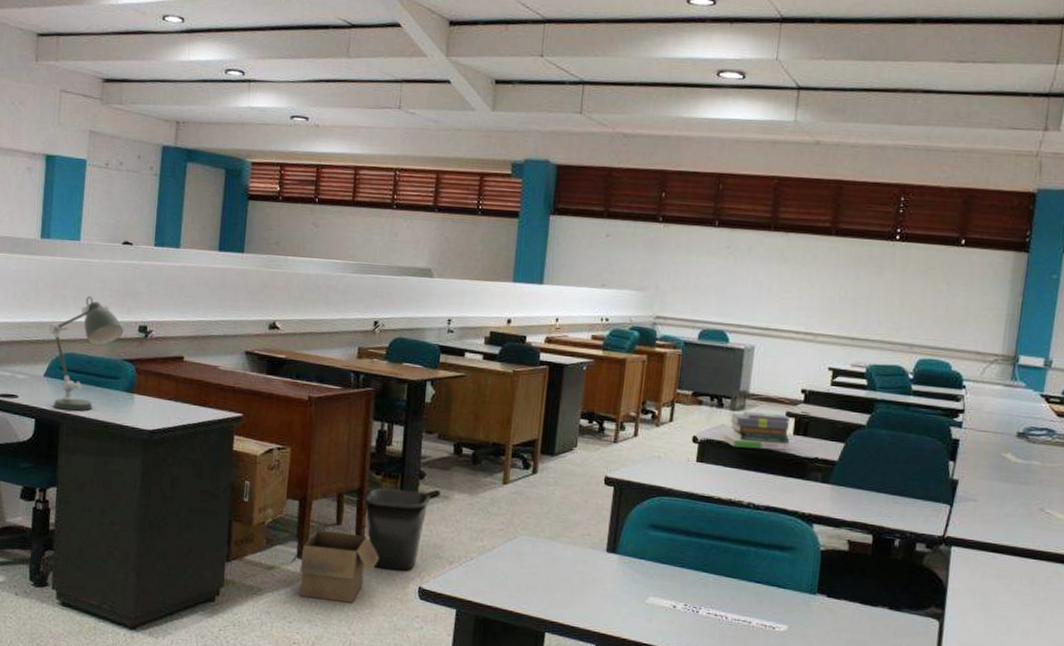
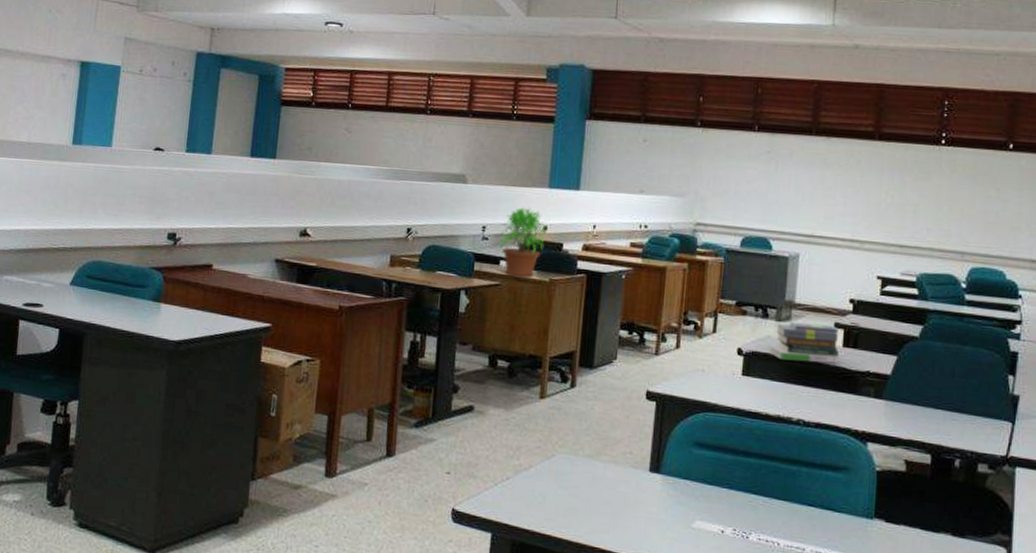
desk lamp: present [49,296,124,411] -> none [77,203,153,321]
box: present [289,529,379,603] -> none [316,446,411,526]
waste bin: present [363,488,432,571] -> none [394,402,466,491]
potted plant: none [462,301,510,370] -> present [497,207,546,279]

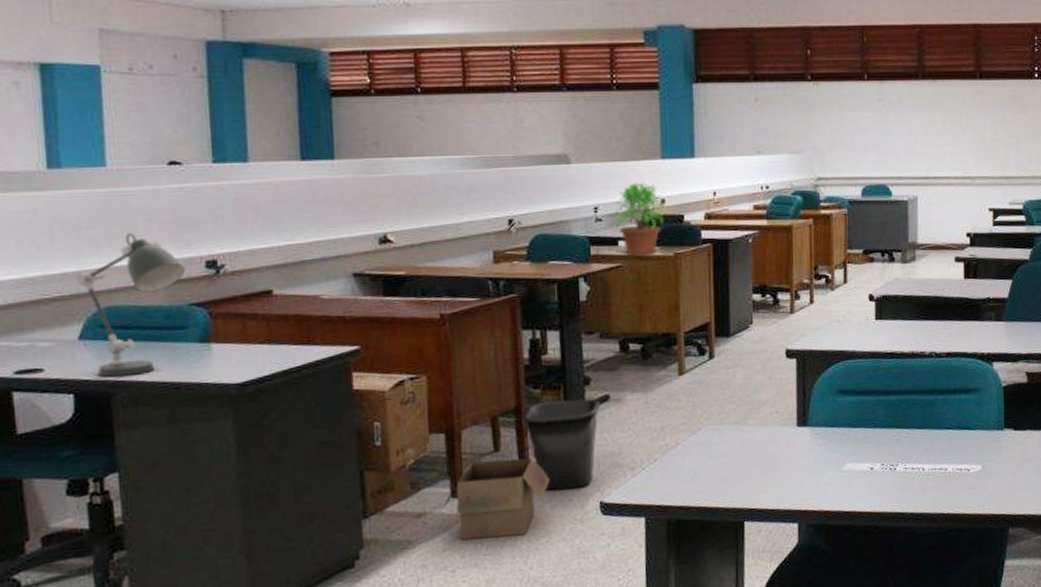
desk lamp: none [77,203,153,321] -> present [77,233,186,377]
box: none [316,446,411,526] -> present [442,458,550,540]
waste bin: none [394,402,466,491] -> present [522,398,601,491]
books: present [769,321,838,364] -> none [898,260,961,299]

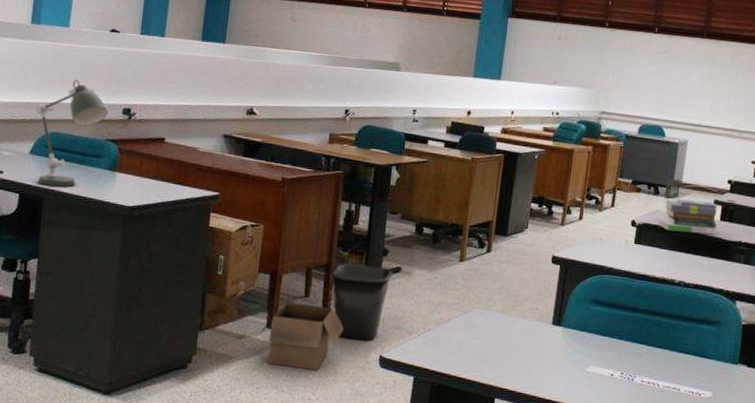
potted plant: present [612,182,664,257] -> none [426,94,470,157]
books: none [898,260,961,299] -> present [658,198,717,235]

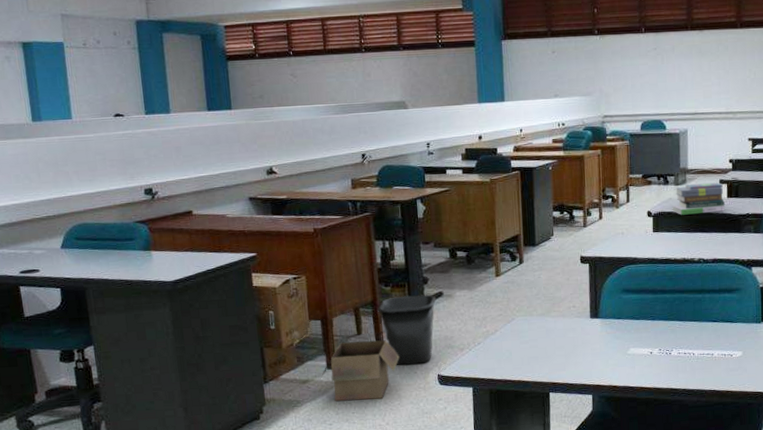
desk lamp: present [36,79,109,187] -> none [57,169,131,276]

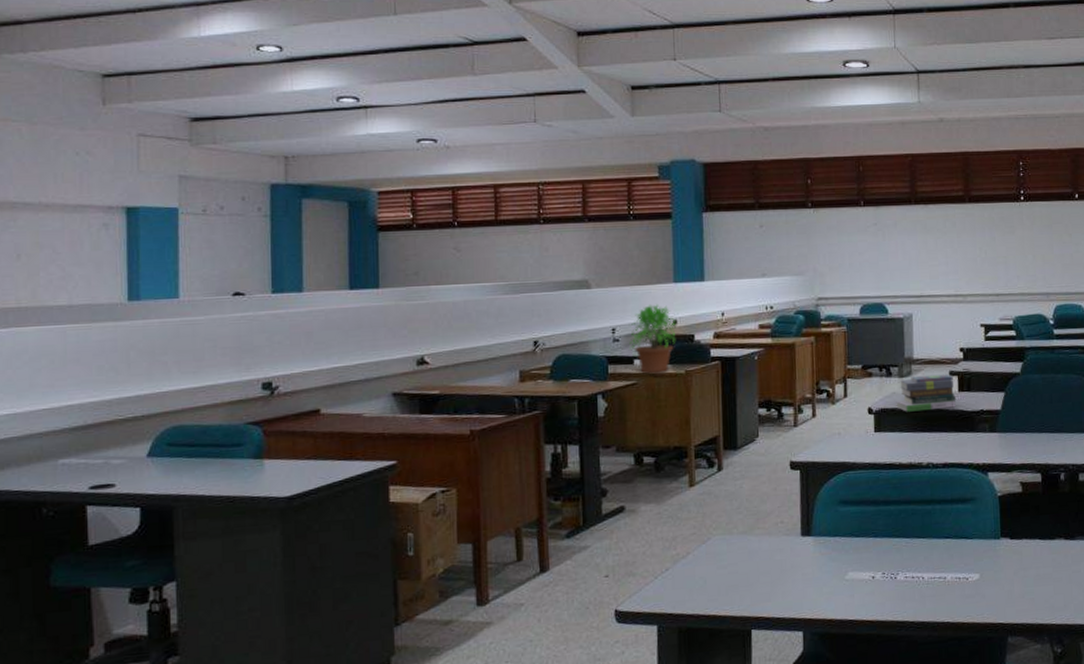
box: present [321,340,400,401] -> none [468,567,568,647]
waste bin: present [377,294,437,365] -> none [544,509,617,599]
potted plant: none [441,122,482,183] -> present [629,304,676,375]

